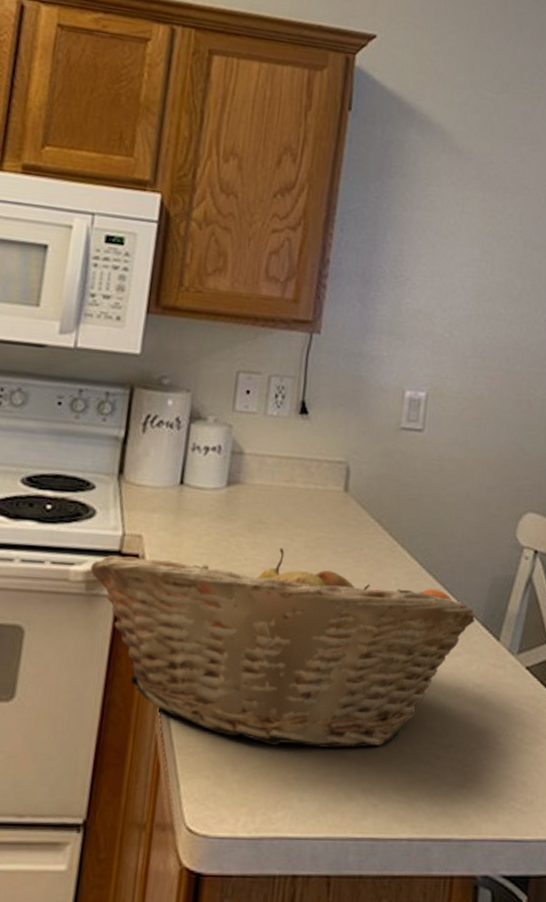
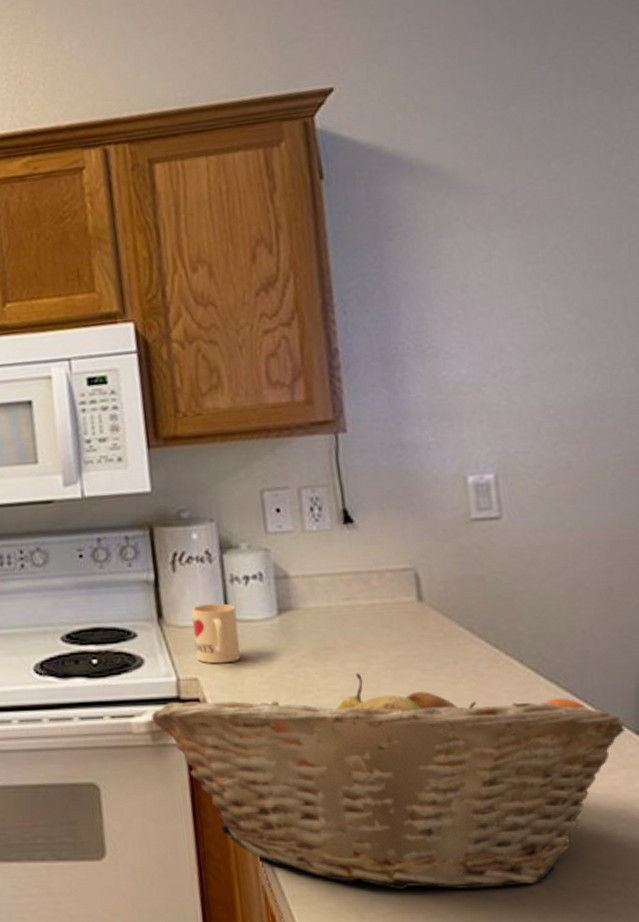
mug: none [145,467,191,525] -> present [192,603,240,664]

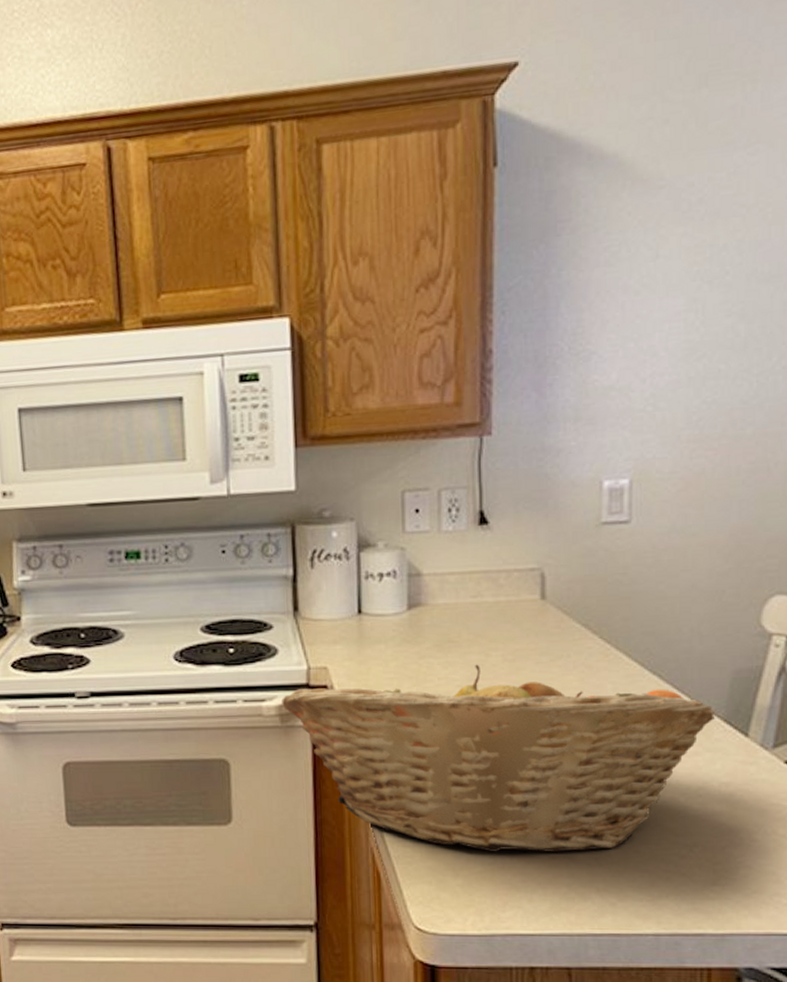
mug: present [192,603,240,664] -> none [326,598,369,654]

